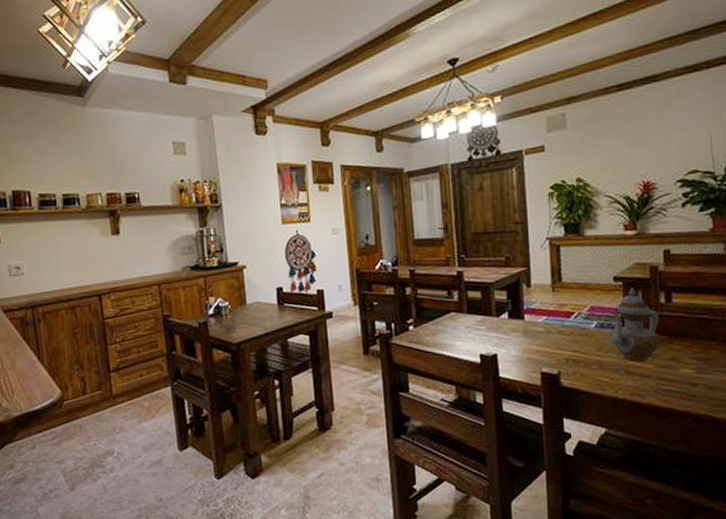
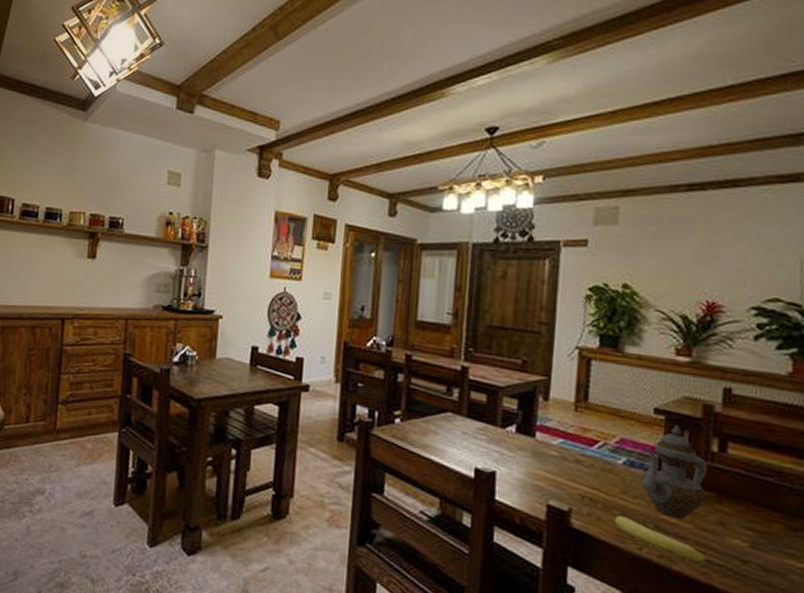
fruit: none [594,368,666,393] -> present [614,515,706,562]

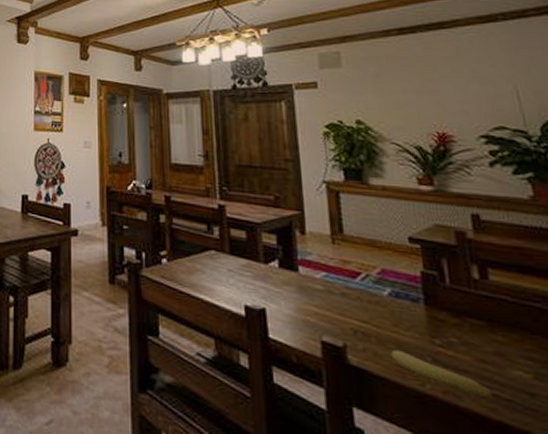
teapot: present [641,425,708,519] -> none [407,253,480,351]

